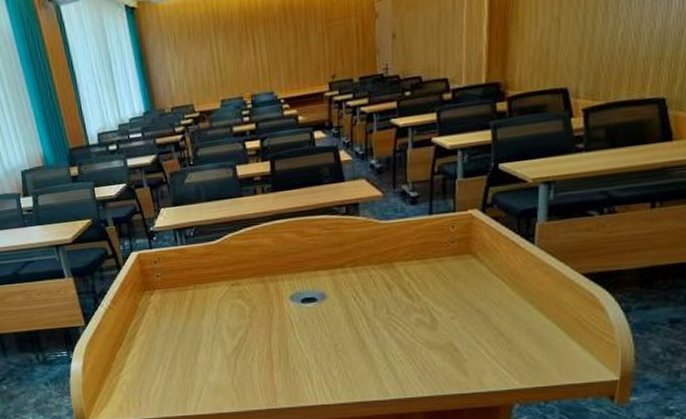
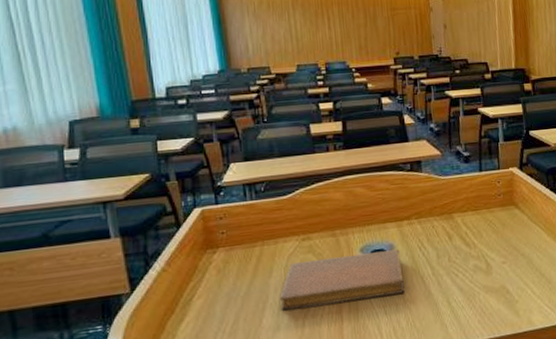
notebook: none [212,298,337,351] -> present [280,249,405,311]

